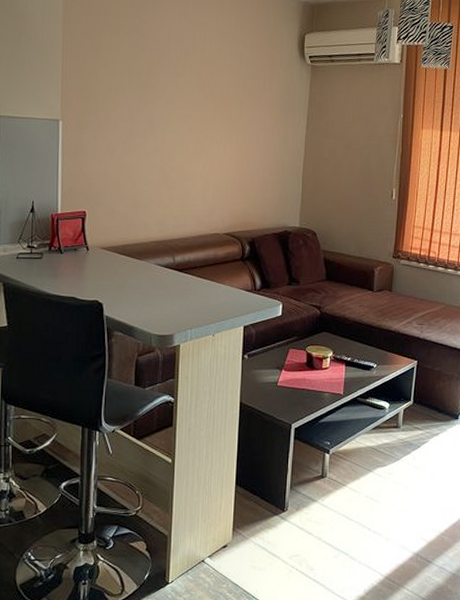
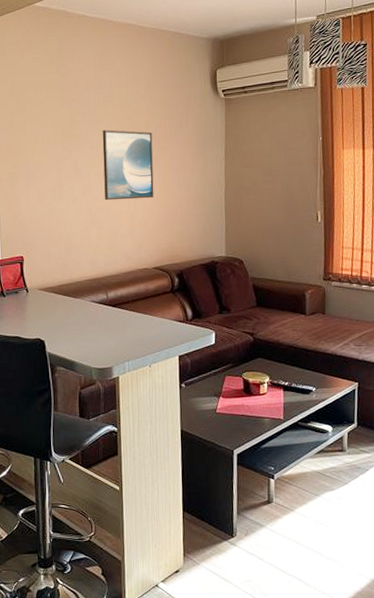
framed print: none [179,84,234,161] -> present [102,129,154,201]

